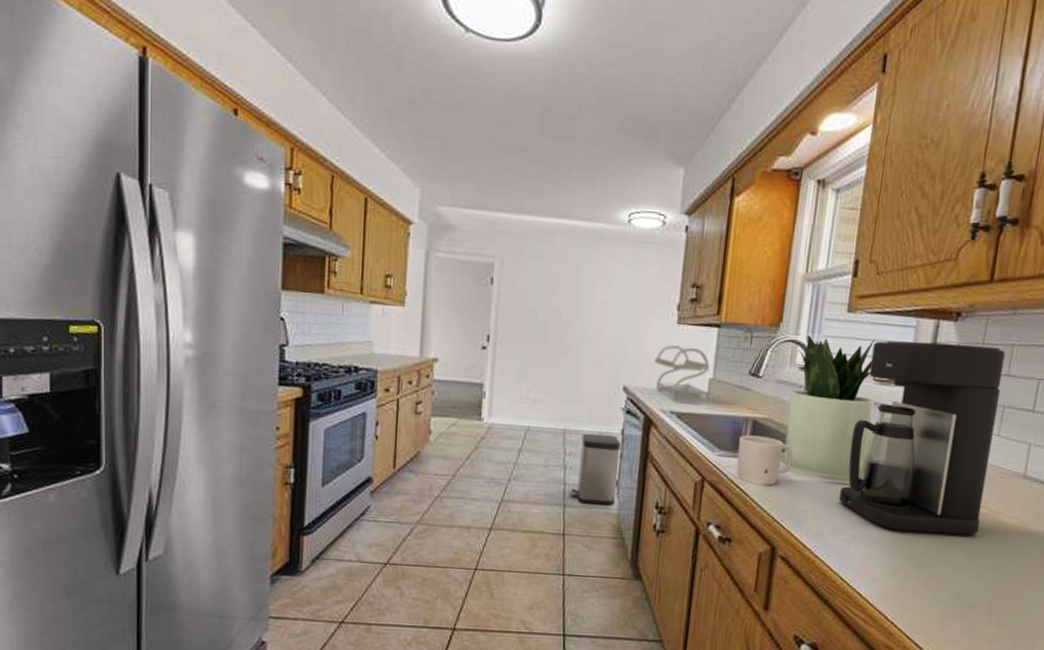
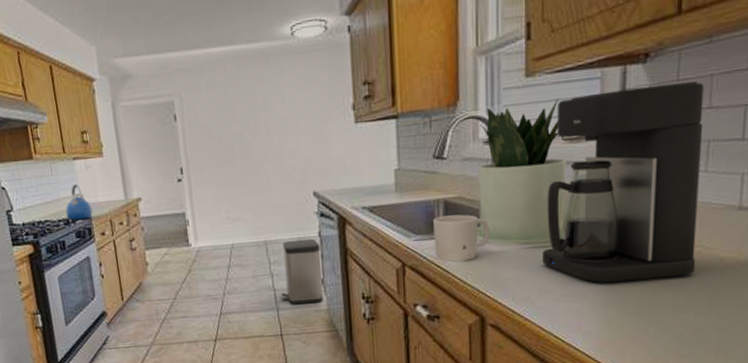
kettle: none [349,330,380,371] -> present [65,184,93,221]
dish rack: present [654,345,710,405] -> none [338,143,397,198]

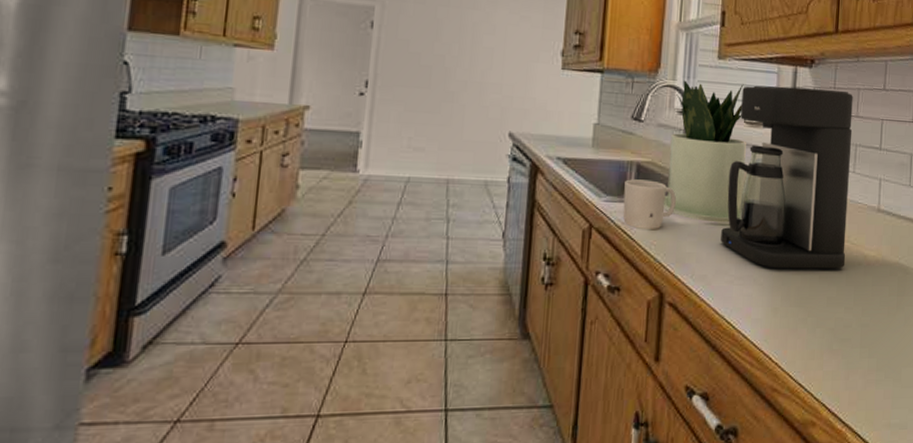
kettle: present [65,184,93,221] -> none [204,75,243,120]
pedal bin: present [279,238,323,305] -> none [452,182,507,259]

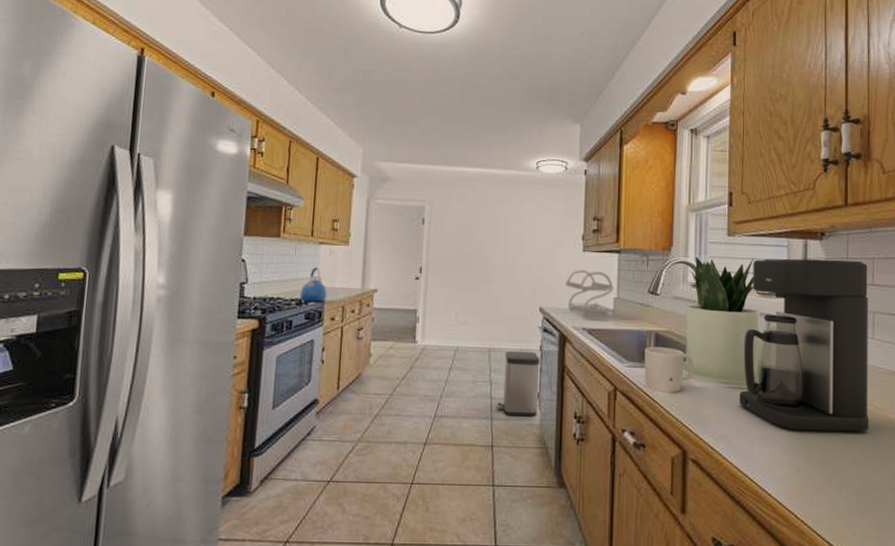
kettle: none [204,75,243,120] -> present [299,267,327,302]
pedal bin: none [452,182,507,259] -> present [495,350,540,417]
dish rack: none [540,90,595,150] -> present [565,270,615,321]

